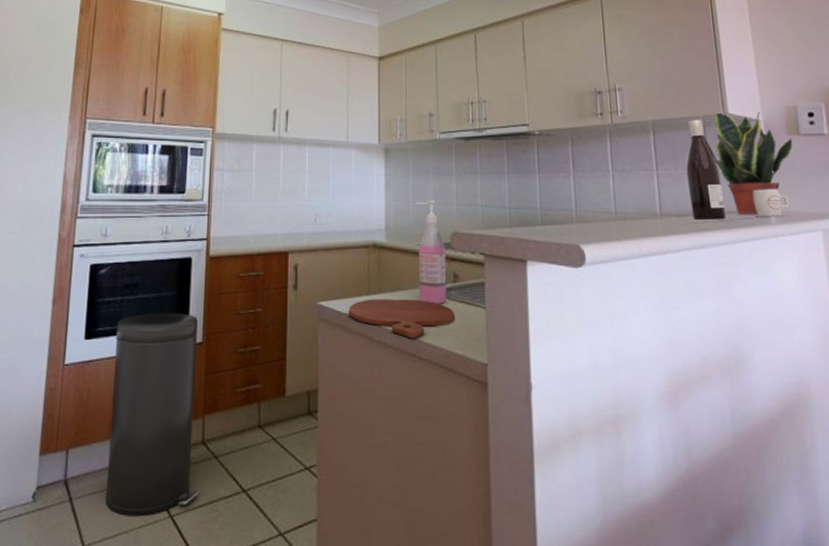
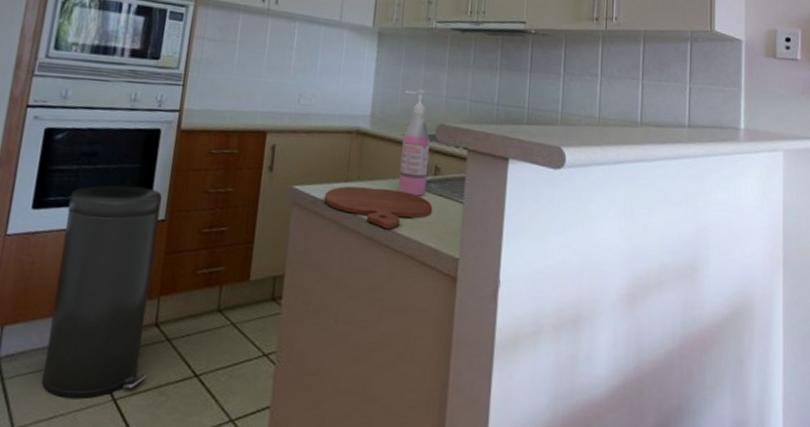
bottle: present [686,119,726,221] -> none [669,33,701,133]
potted plant: present [703,111,793,216] -> none [689,27,769,132]
mug: present [752,189,790,216] -> none [727,106,759,134]

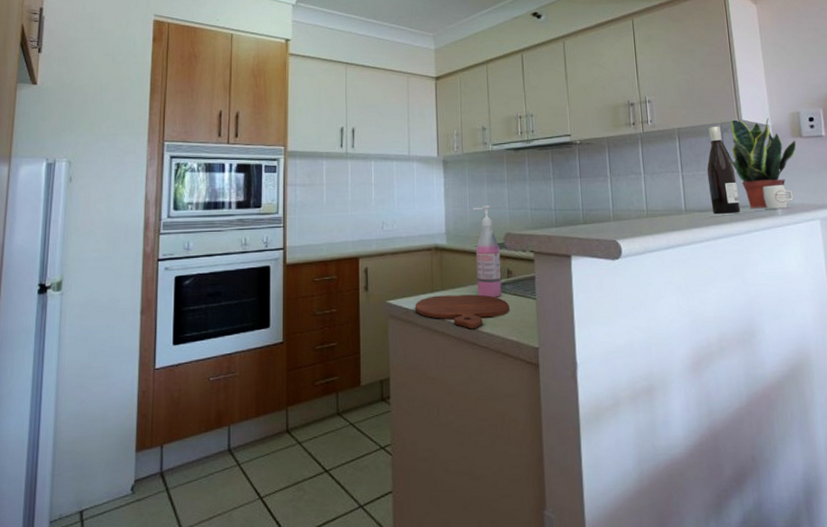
pedal bin: present [41,185,162,400] -> none [199,317,286,501]
bottle: none [669,33,701,133] -> present [706,126,741,215]
potted plant: none [689,27,769,132] -> present [721,118,797,209]
mug: none [727,106,759,134] -> present [762,185,794,209]

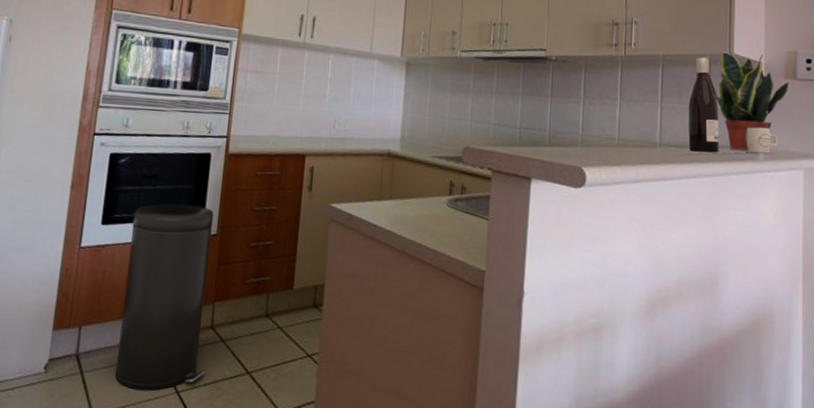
pedal bin: none [199,317,286,501] -> present [115,203,214,391]
cutting board: present [415,294,510,329] -> none [359,204,460,244]
soap dispenser: present [472,205,502,298] -> none [427,115,457,213]

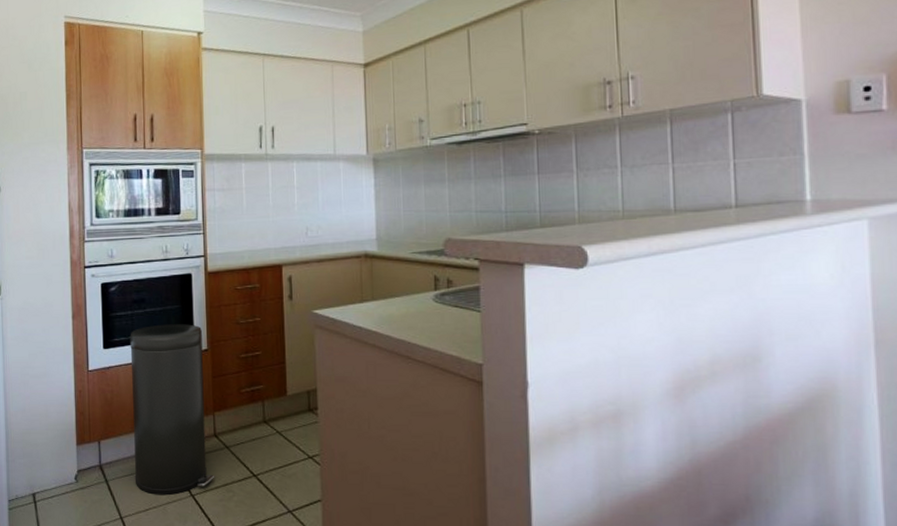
bottle: present [688,56,720,153] -> none [707,103,752,215]
potted plant: present [708,51,789,152] -> none [730,90,842,207]
mug: present [746,127,778,154] -> none [786,176,831,207]

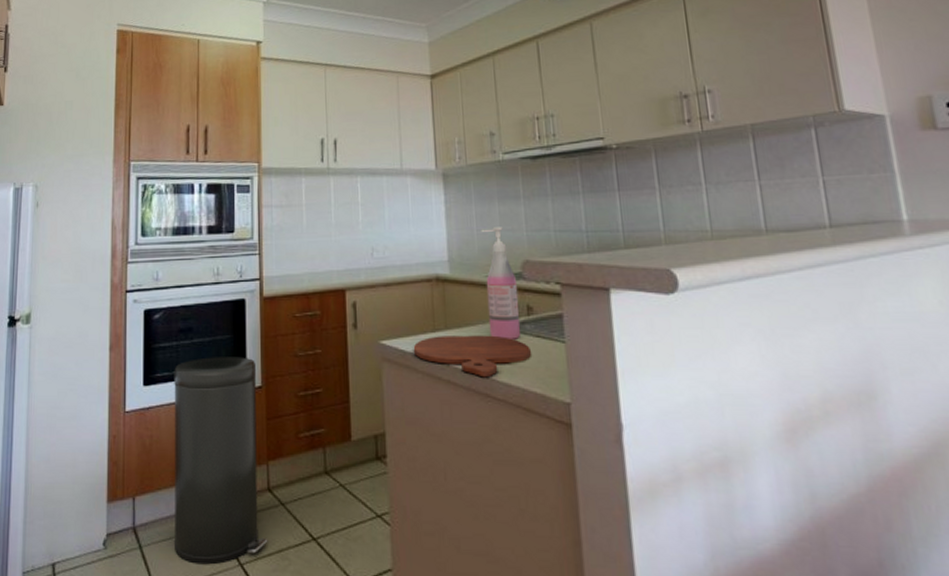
cutting board: none [343,305,450,342] -> present [413,335,533,378]
soap dispenser: none [407,208,441,309] -> present [480,227,522,339]

